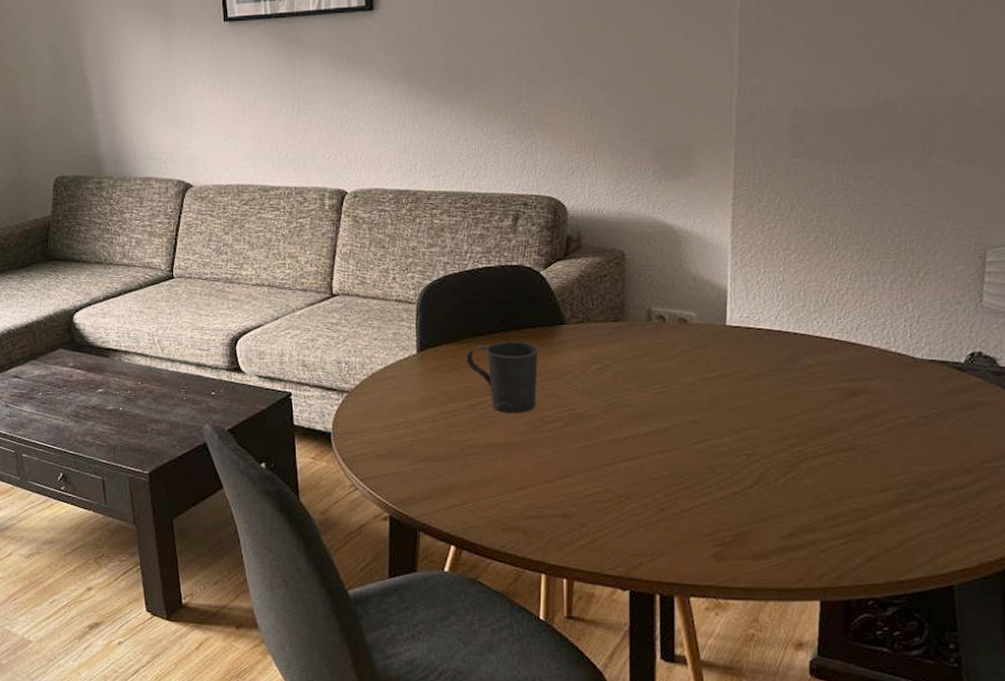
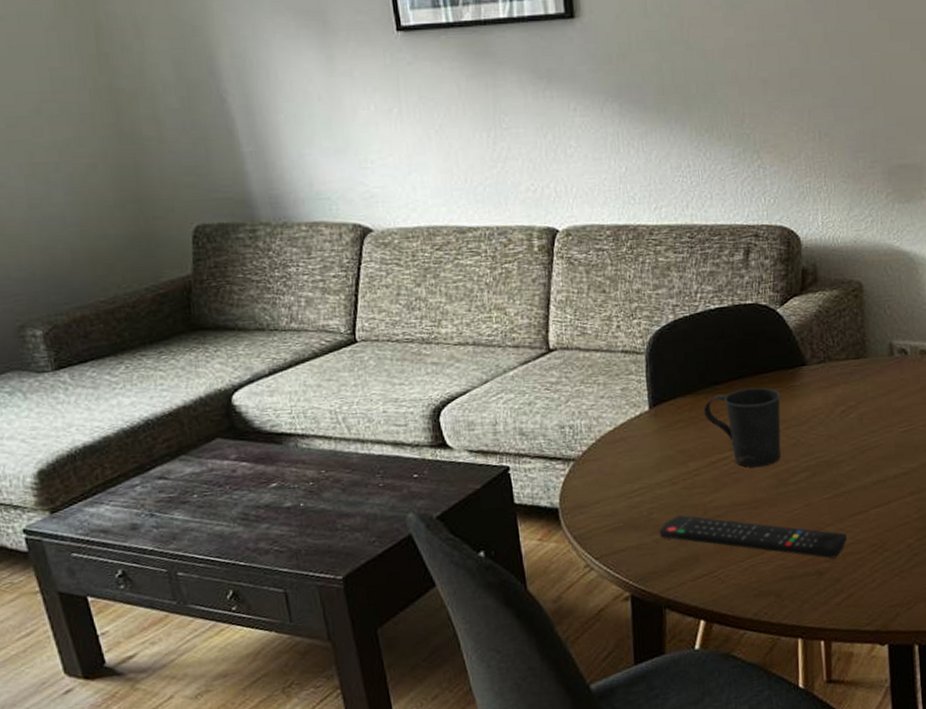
remote control: none [419,449,594,504] -> present [659,514,847,559]

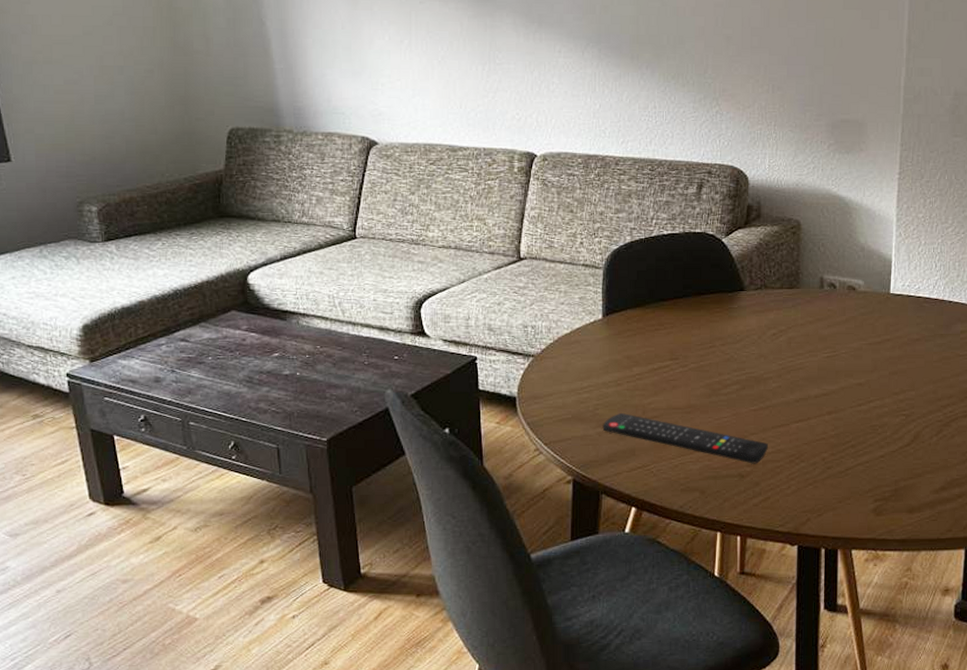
mug: present [704,387,782,468] -> none [650,306,720,377]

